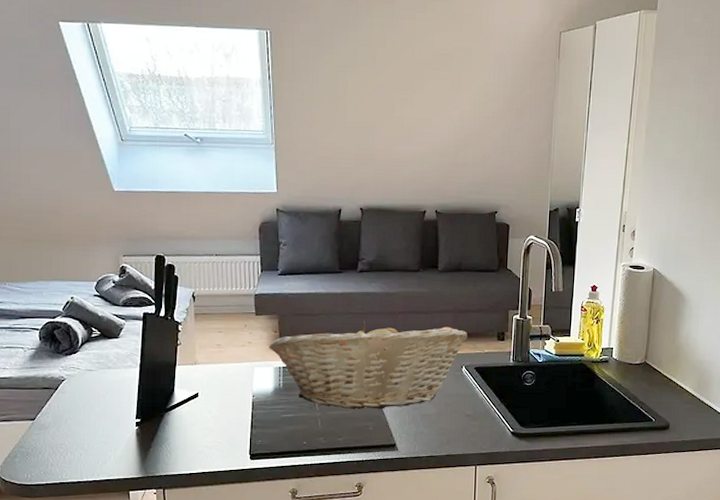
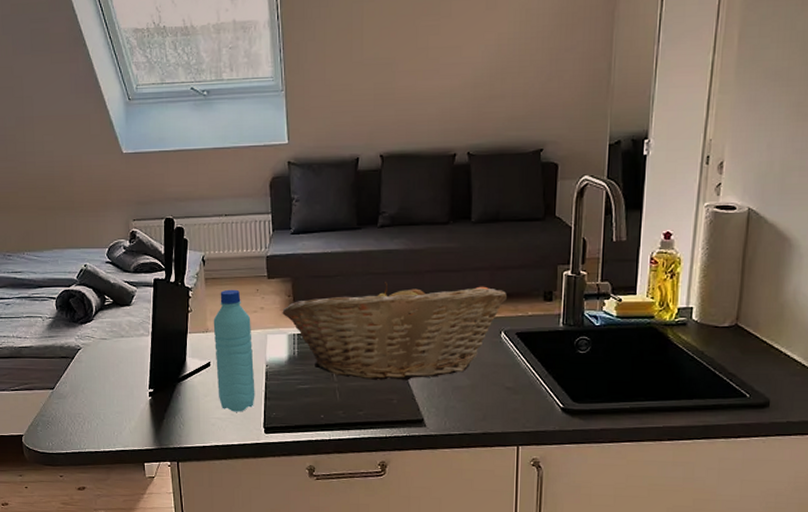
water bottle: none [202,324,242,440] -> present [213,289,255,412]

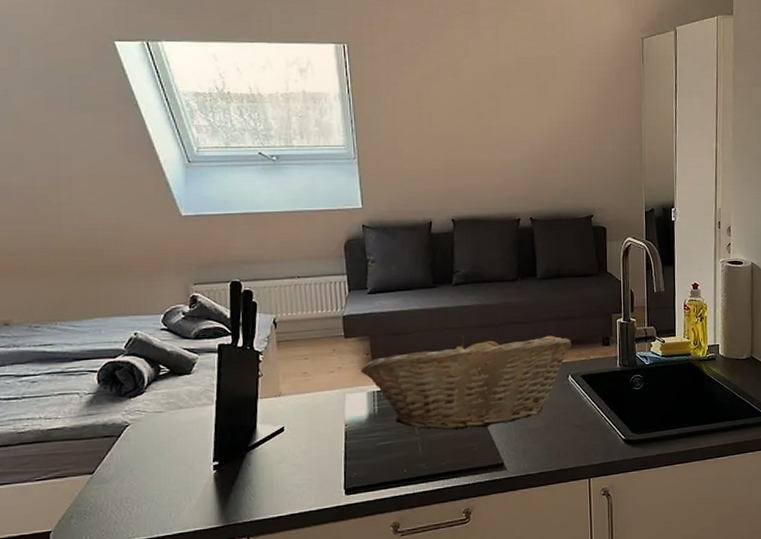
water bottle: present [213,289,255,412] -> none [286,350,334,477]

